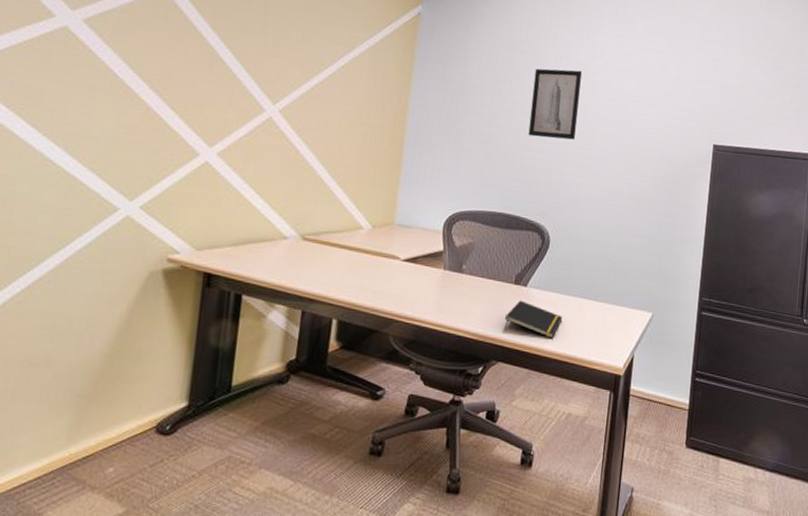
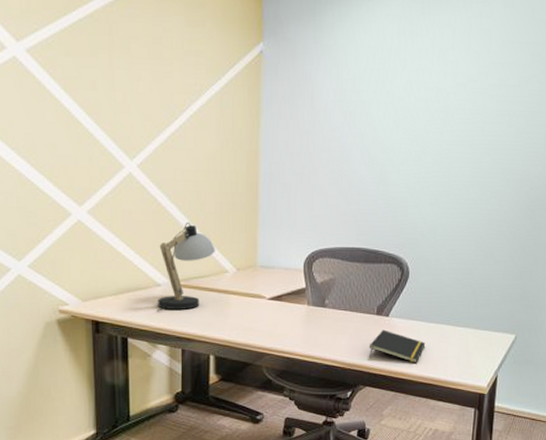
desk lamp: none [279,172,352,267] -> present [157,221,215,311]
wall art: present [528,68,582,140] -> none [381,95,434,170]

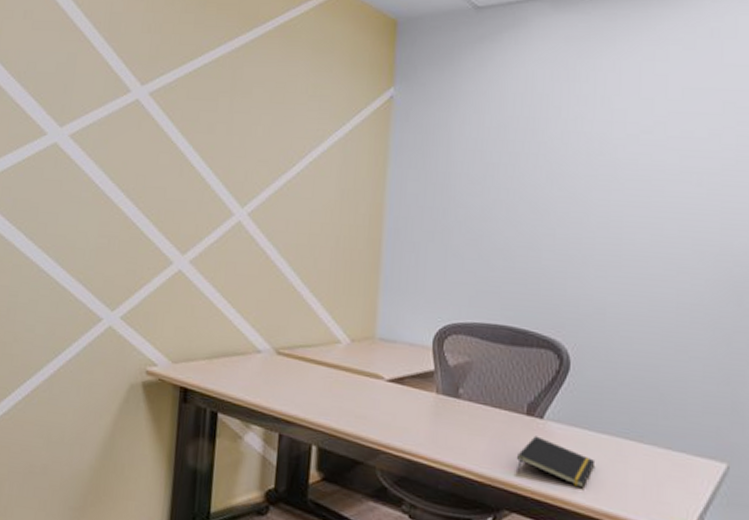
desk lamp: present [157,221,215,311] -> none [254,279,327,385]

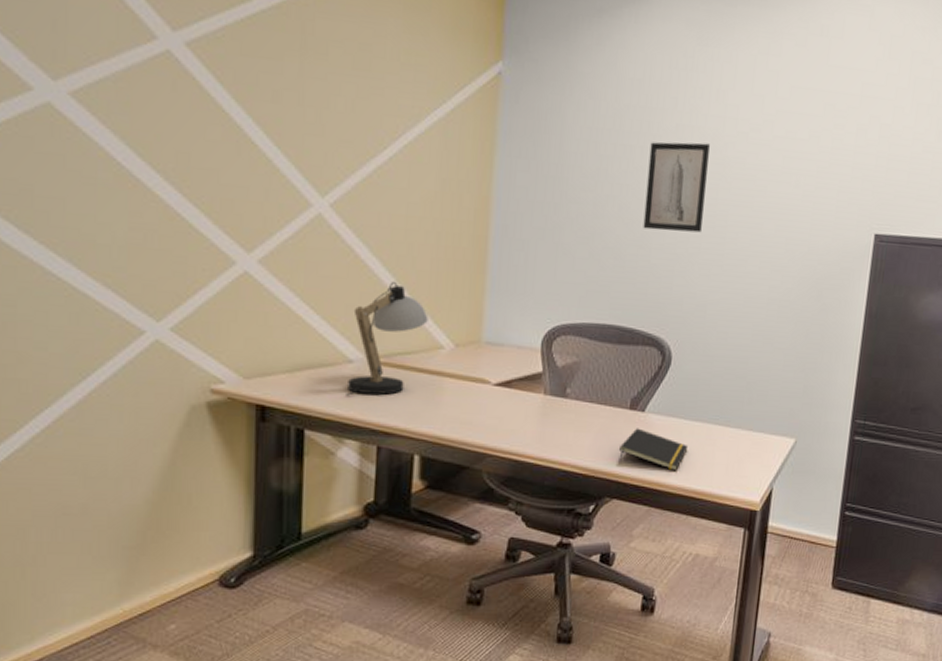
desk lamp: none [254,279,327,385] -> present [346,281,428,396]
wall art: none [532,147,598,234] -> present [643,142,710,233]

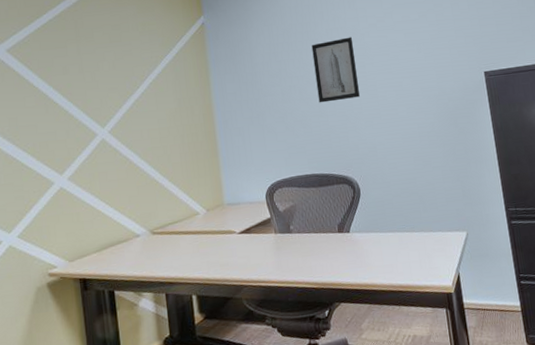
desk lamp: present [346,281,428,396] -> none [134,174,186,261]
notepad: present [618,428,689,471] -> none [337,245,388,275]

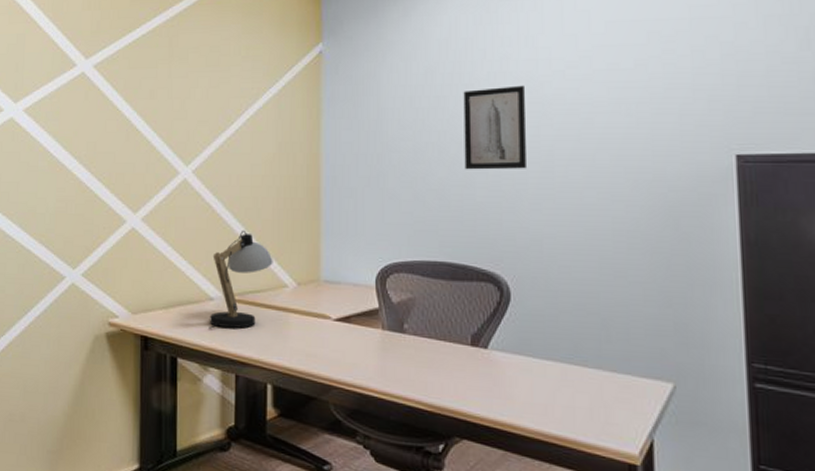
desk lamp: none [134,174,186,261] -> present [209,230,273,329]

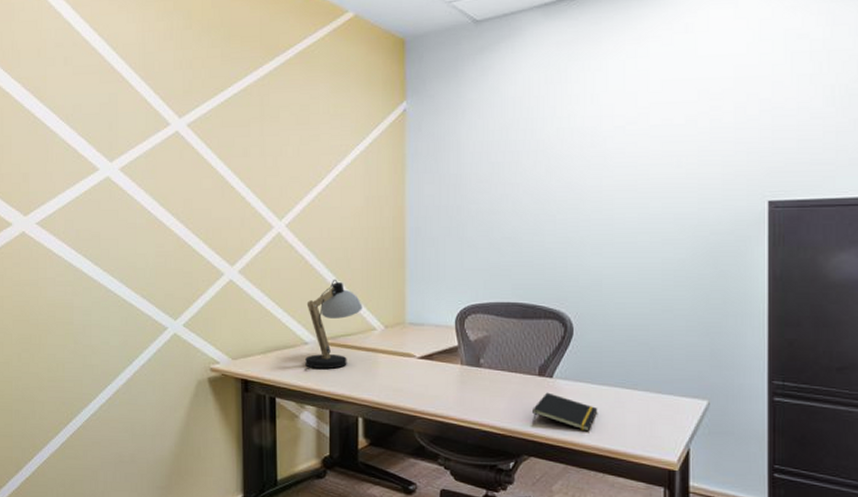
wall art: present [463,85,526,170] -> none [535,140,589,219]
notepad: none [465,365,542,414] -> present [533,392,598,432]

